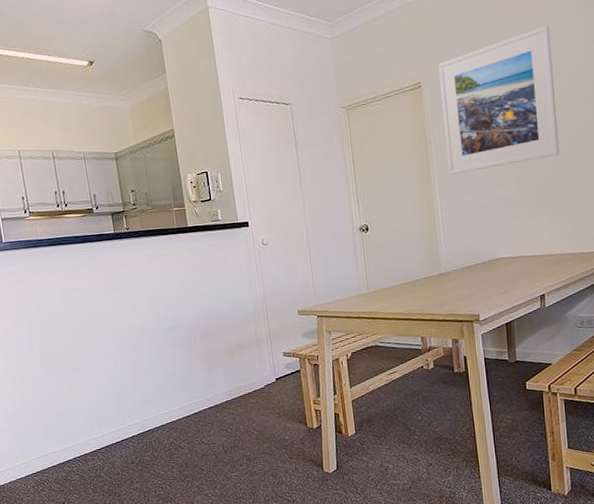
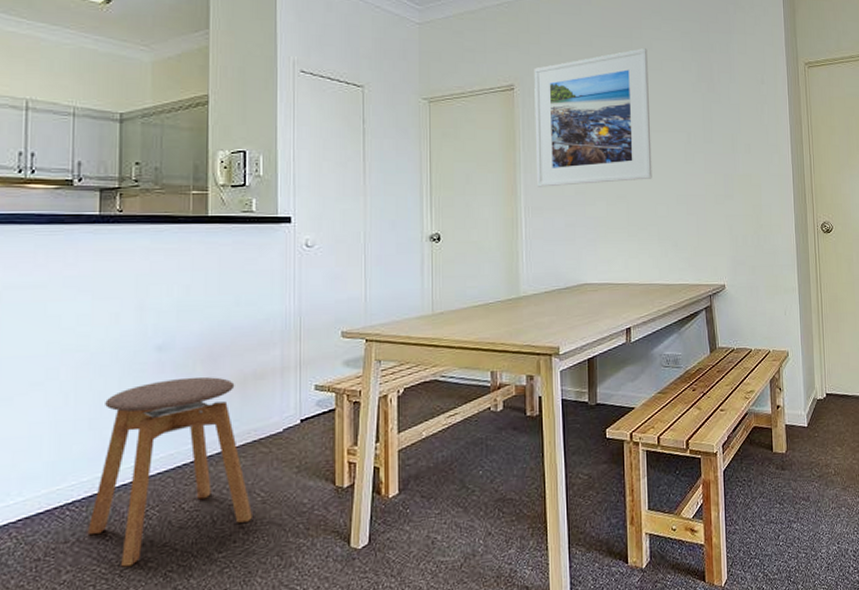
stool: none [141,348,251,480] -> present [87,377,252,567]

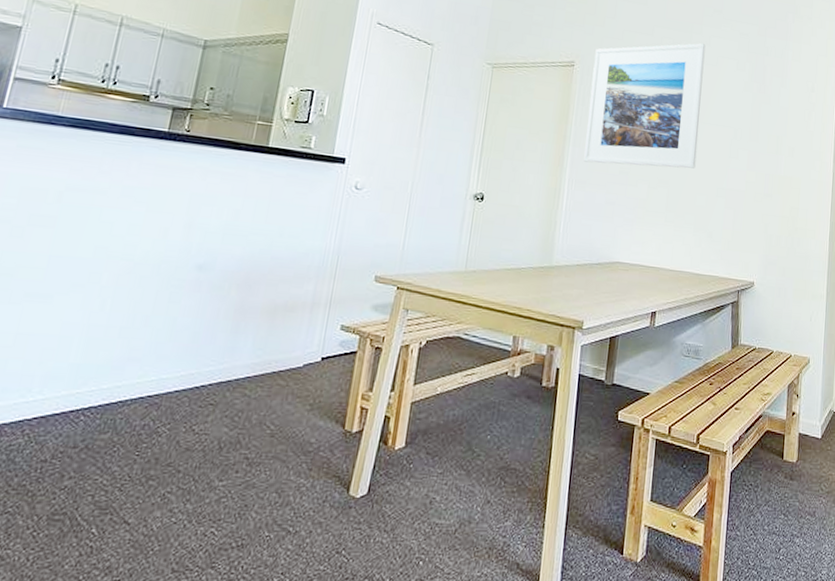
stool: present [87,377,252,567] -> none [96,299,265,482]

